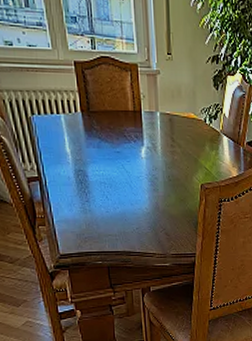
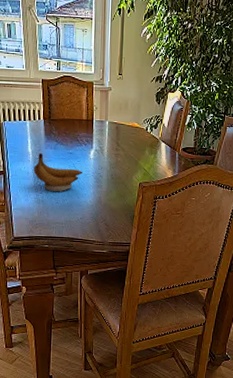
banana: none [75,154,134,199] -> present [33,153,83,192]

